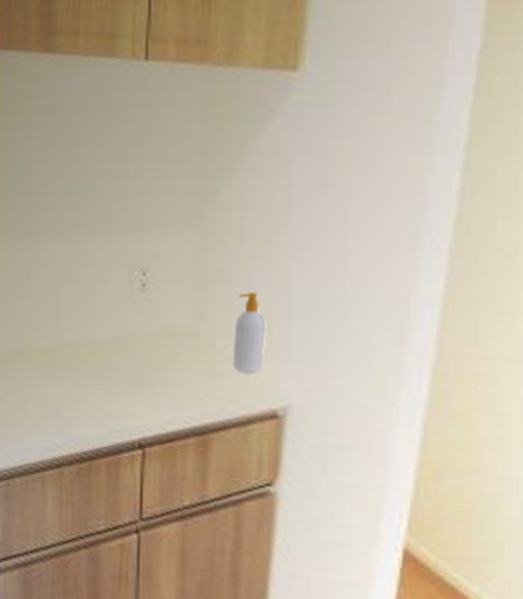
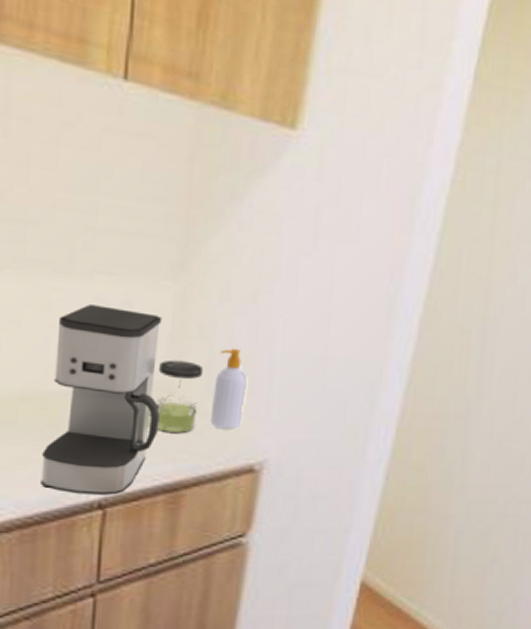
coffee maker: none [93,260,188,437] -> present [41,304,162,496]
jar: none [184,306,224,377] -> present [157,359,204,433]

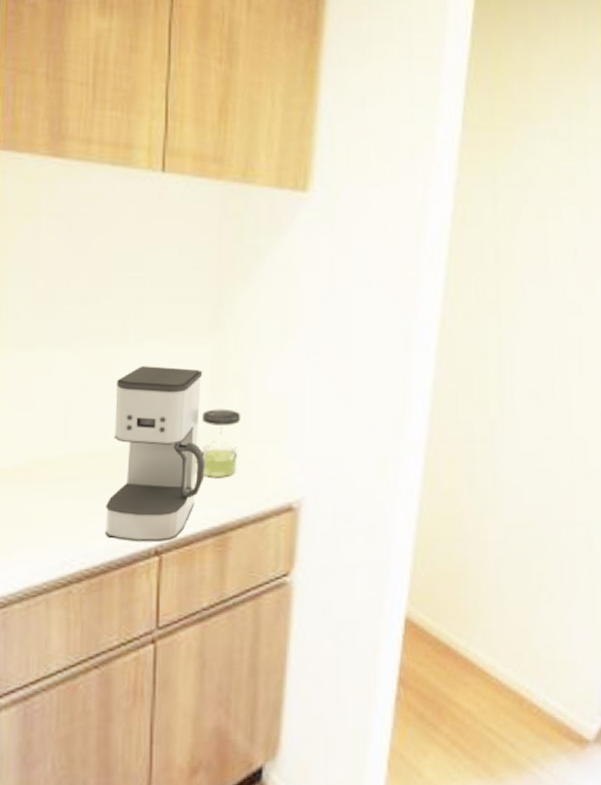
soap bottle: present [210,348,247,429] -> none [250,393,280,470]

